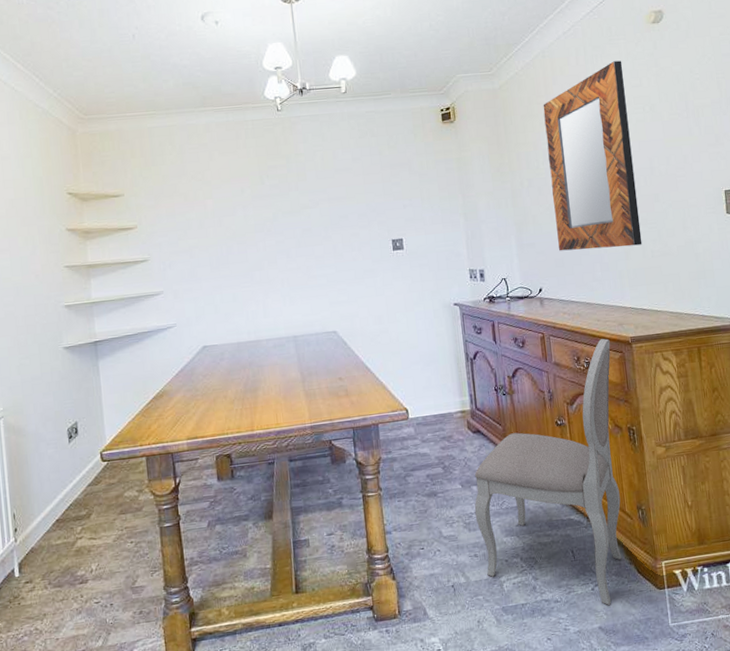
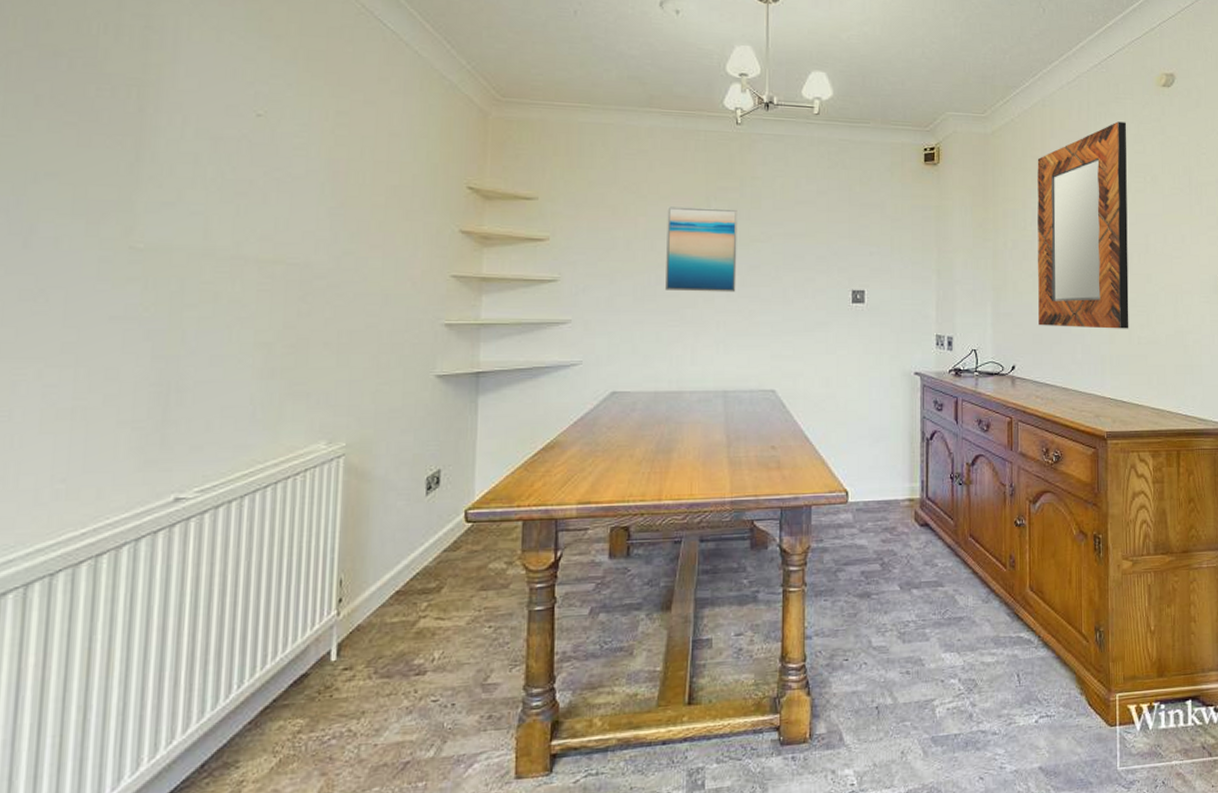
wall art: none [229,183,294,258] -> present [666,205,738,293]
dining chair: present [474,339,622,606] -> none [912,431,1084,743]

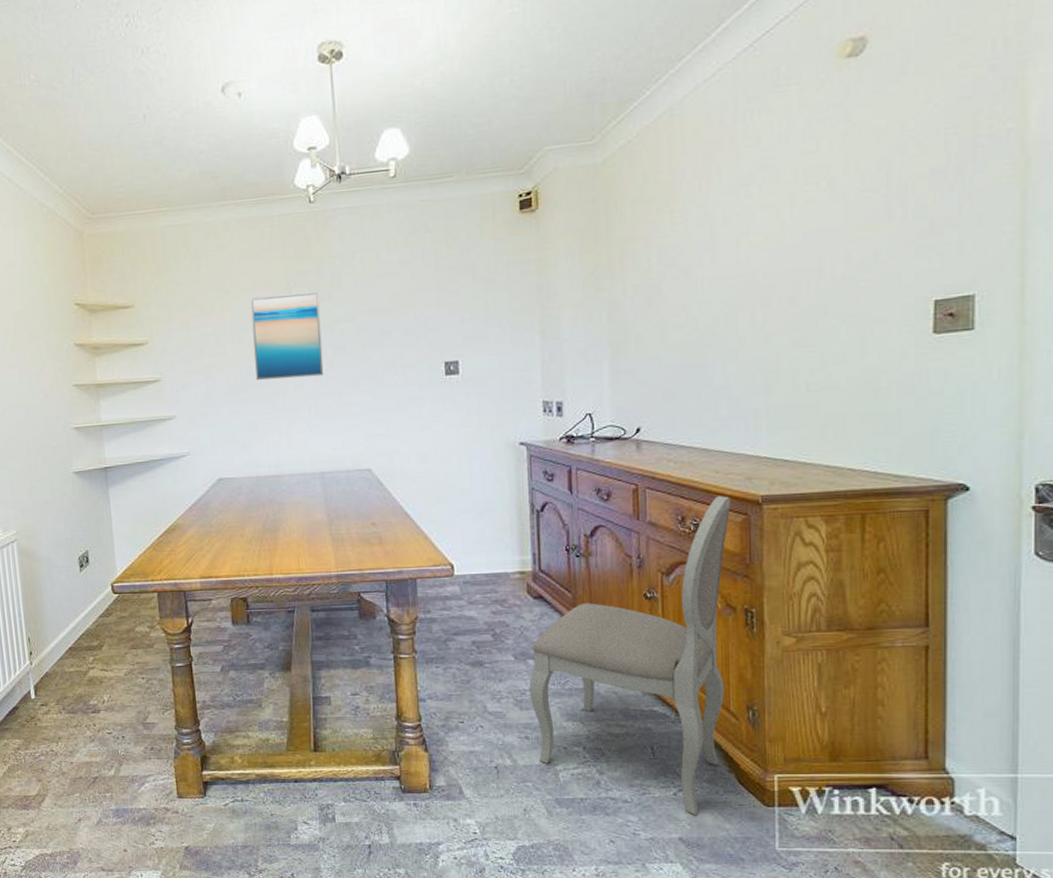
dining chair: none [912,431,1084,743] -> present [529,496,731,816]
home mirror: present [1037,121,1129,329] -> none [664,116,794,381]

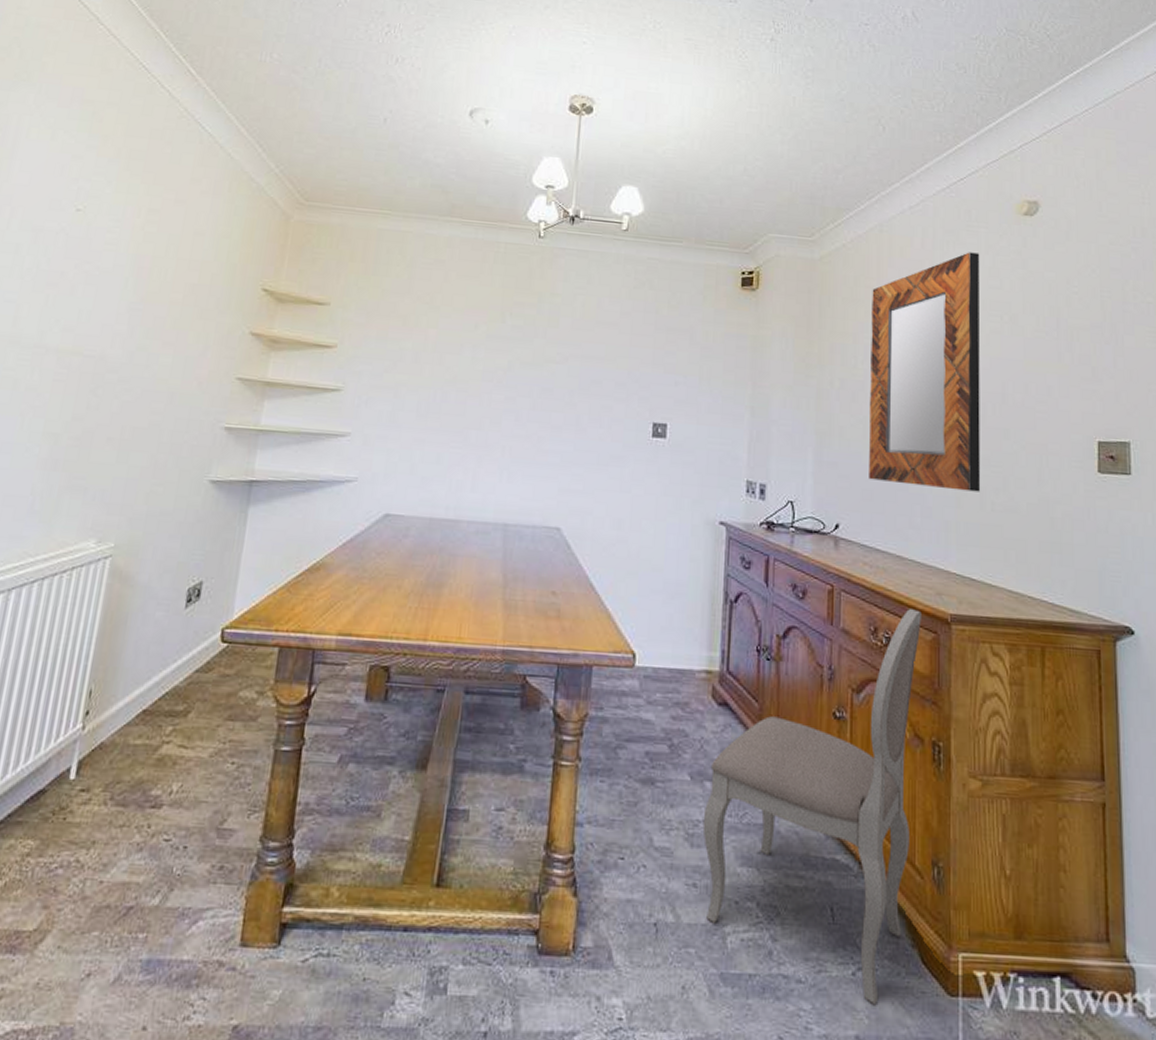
wall art: present [250,291,324,380] -> none [451,318,534,416]
home mirror: none [664,116,794,381] -> present [869,252,981,492]

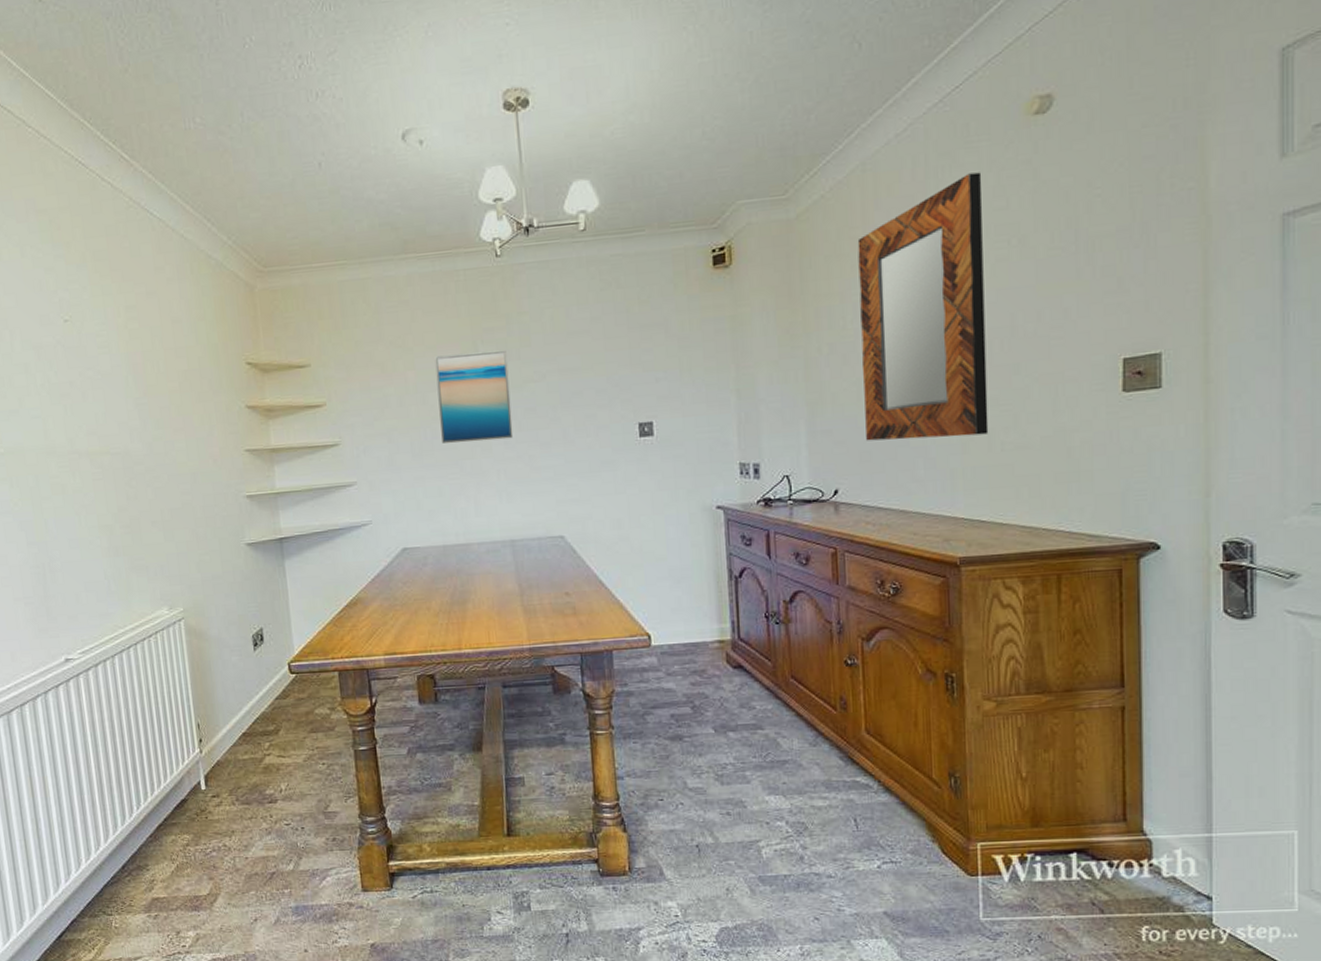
wall art: none [451,318,534,416] -> present [435,350,514,443]
dining chair: present [702,609,921,1006] -> none [729,558,929,889]

